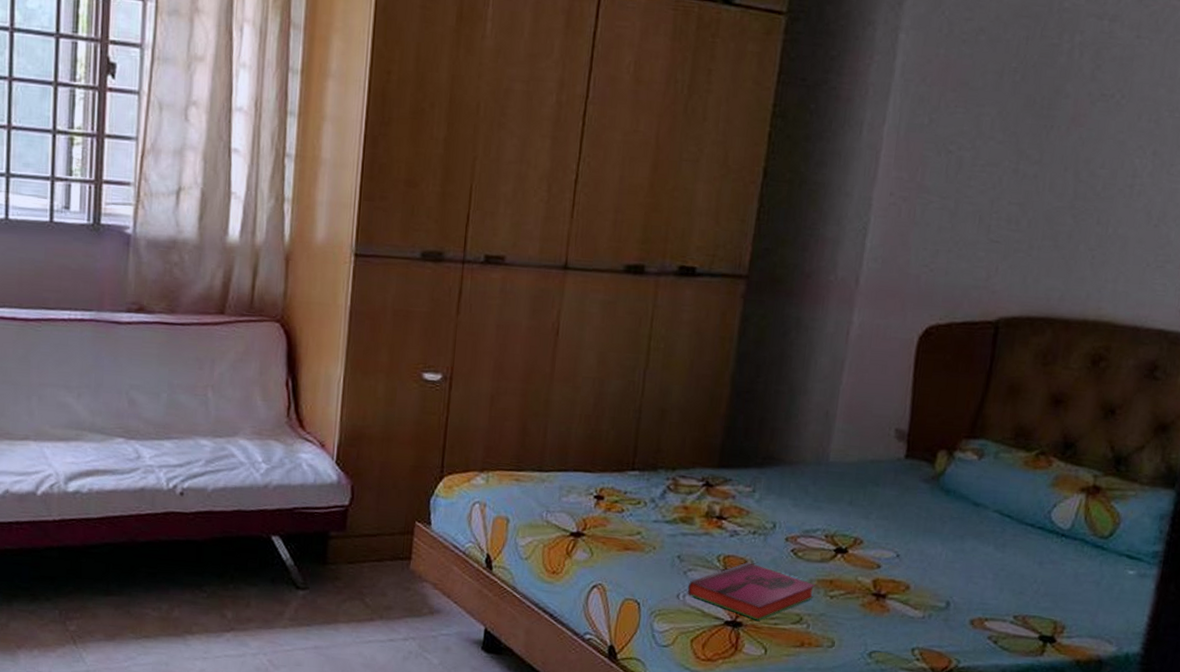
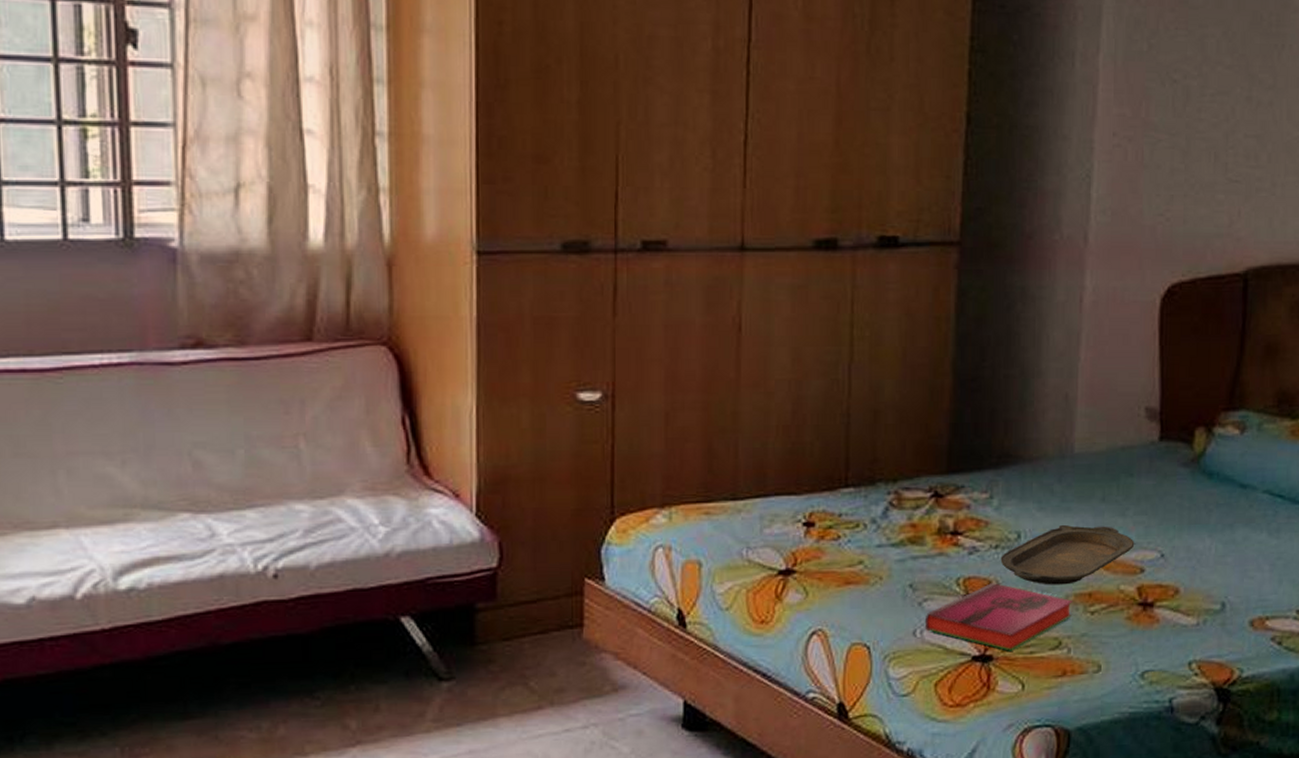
serving tray: none [756,520,875,571] -> present [1000,524,1135,585]

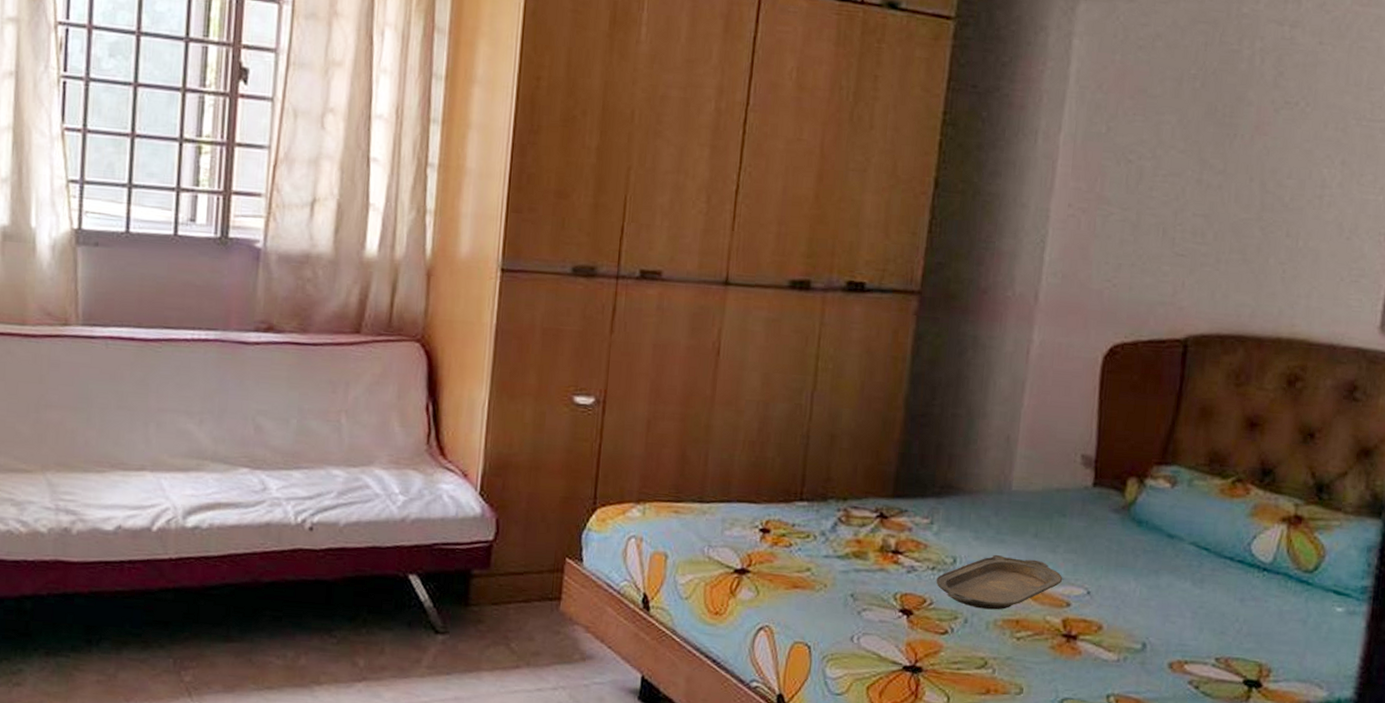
hardback book: present [926,582,1074,651] -> none [862,600,1001,665]

